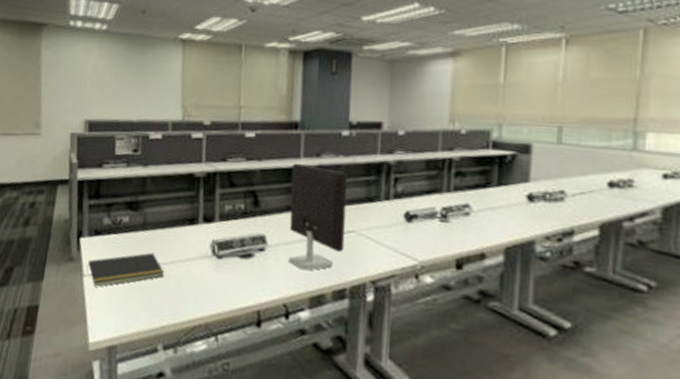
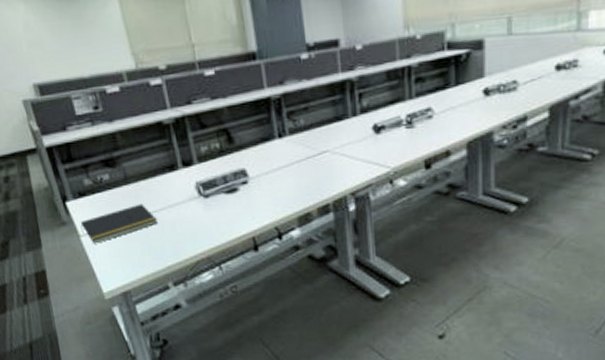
computer monitor: present [288,163,348,271] -> none [258,94,322,195]

